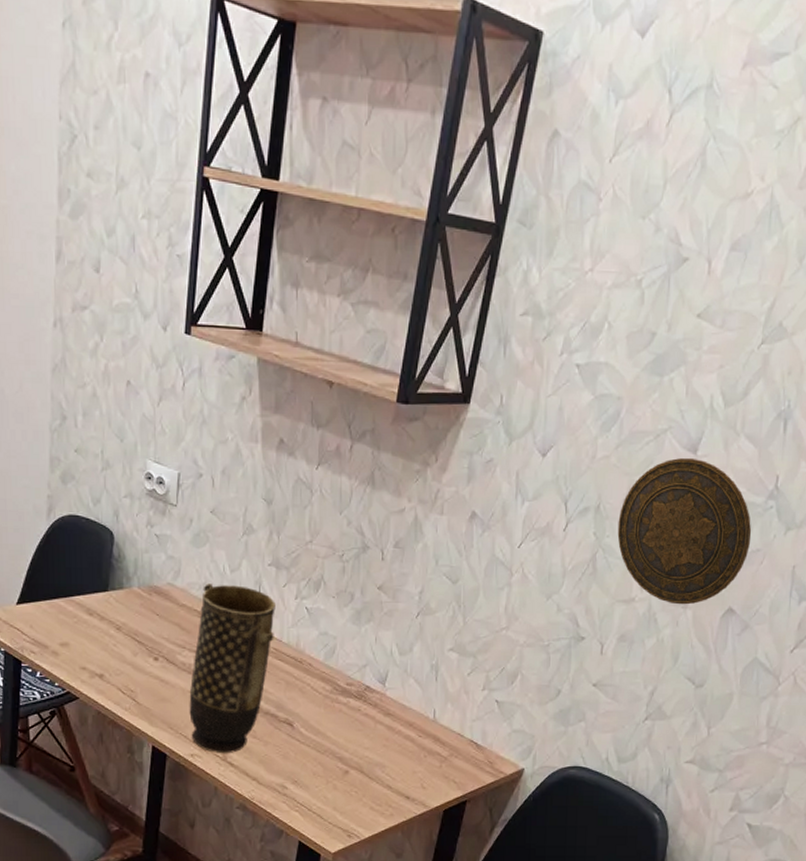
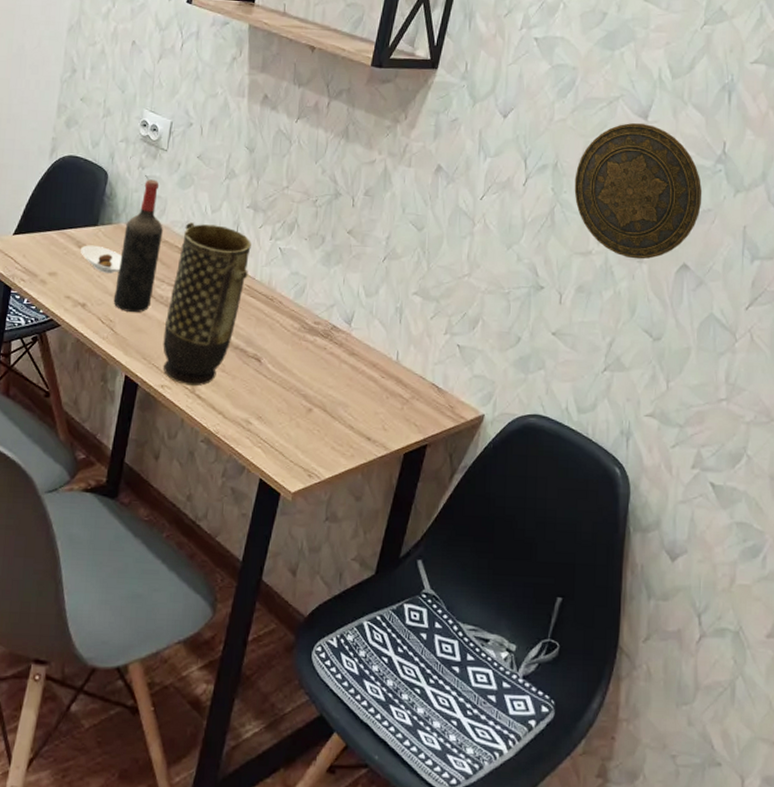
saucer: none [92,612,137,641] -> present [81,245,122,273]
wine bottle: none [132,538,179,682] -> present [113,179,163,313]

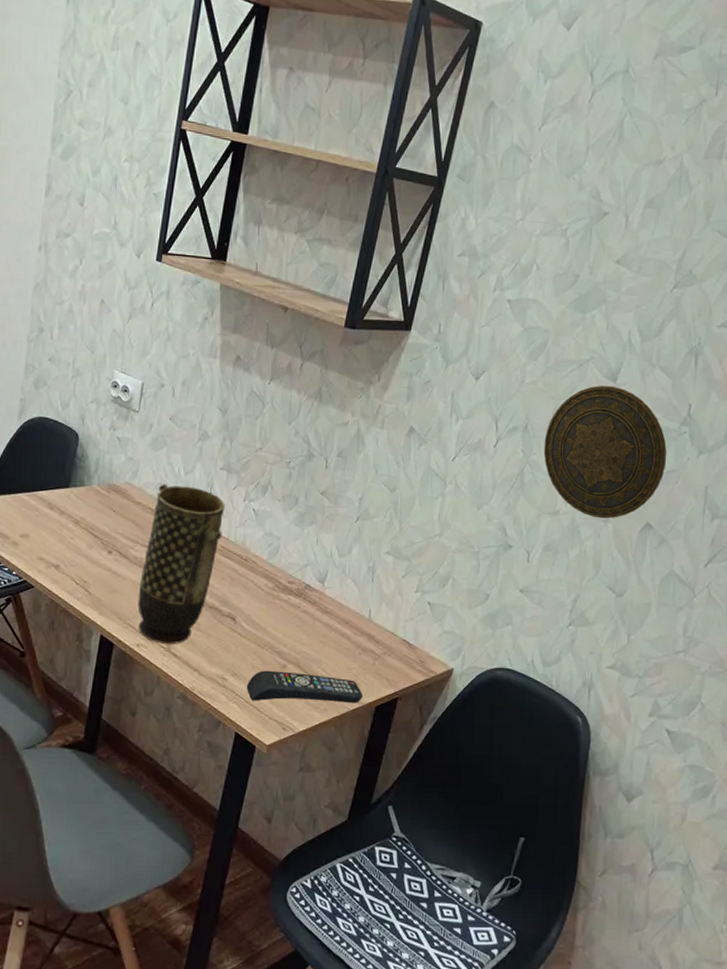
saucer: present [81,245,122,273] -> none [53,507,94,535]
wine bottle: present [113,179,163,313] -> none [87,441,136,574]
remote control: none [271,414,391,450] -> present [246,670,363,704]

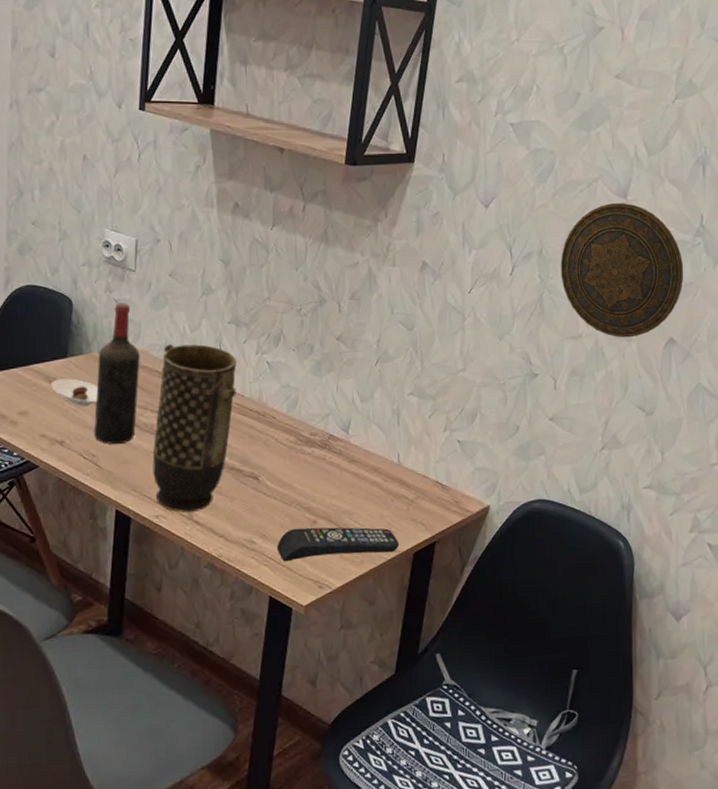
saucer: none [53,507,94,535] -> present [52,378,98,406]
wine bottle: none [87,441,136,574] -> present [93,303,140,445]

